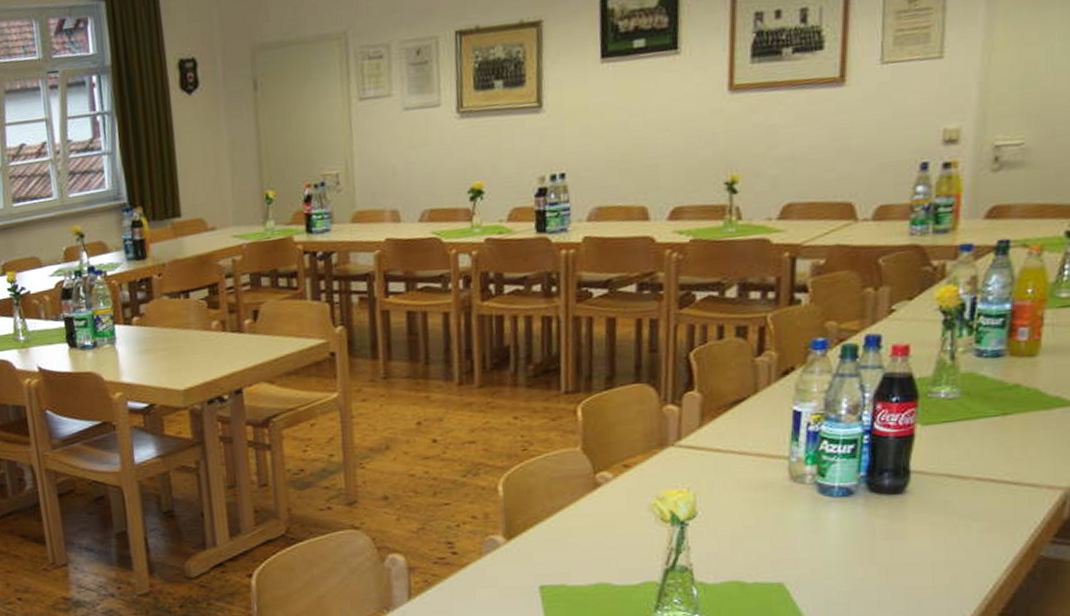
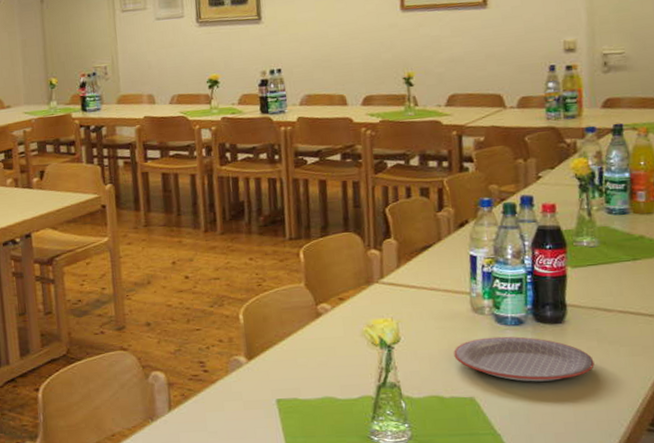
plate: none [762,510,938,565] -> present [454,336,595,382]

